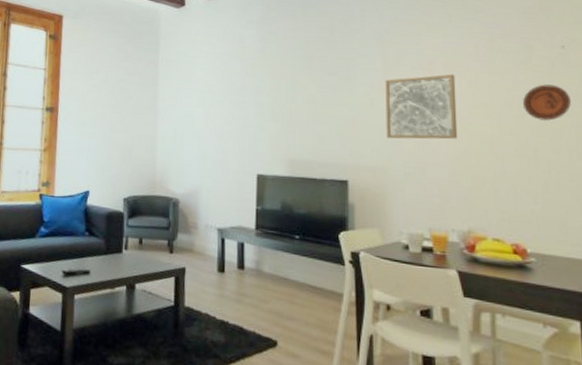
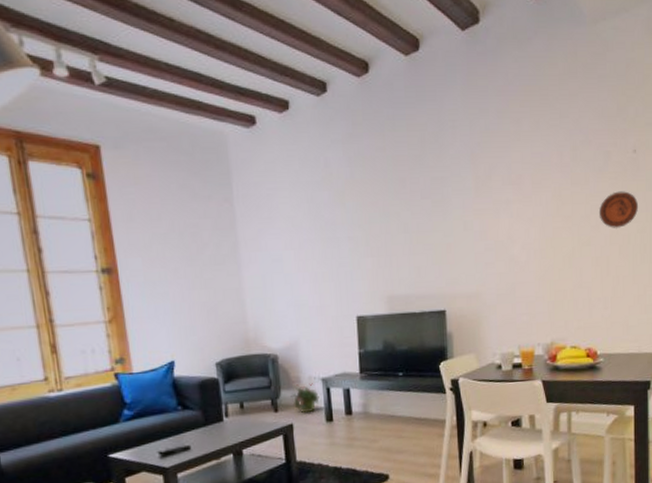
potted plant: none [186,230,214,260] -> present [291,383,319,414]
wall art: present [385,74,458,140] -> none [477,187,544,261]

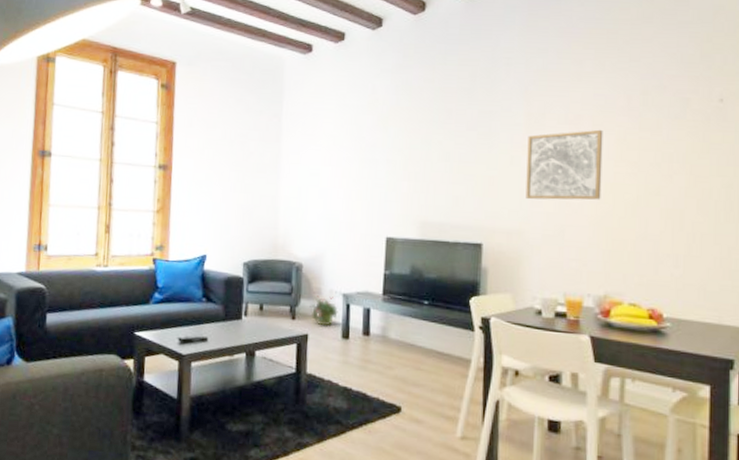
wall art: none [477,187,544,261] -> present [525,129,603,200]
decorative plate: present [598,191,638,229] -> none [672,141,723,182]

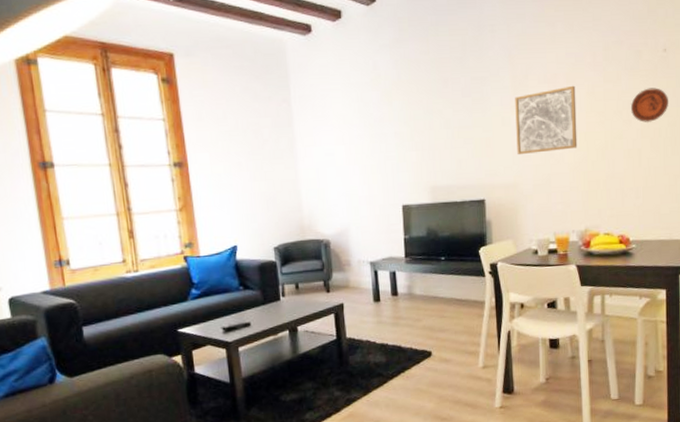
potted plant: present [309,296,338,327] -> none [341,266,368,294]
decorative plate: none [672,141,723,182] -> present [630,87,668,123]

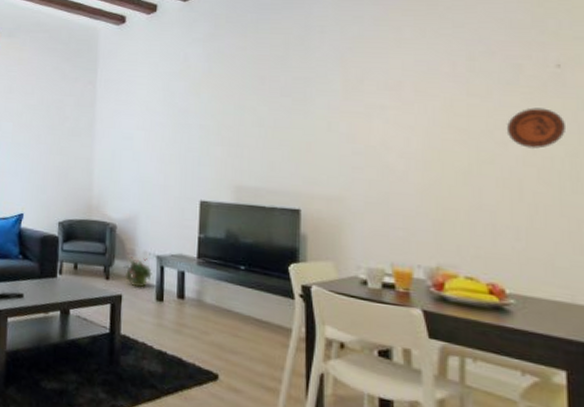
potted plant: none [341,266,368,294] -> present [123,257,152,288]
wall art: present [515,85,578,154] -> none [345,95,428,168]

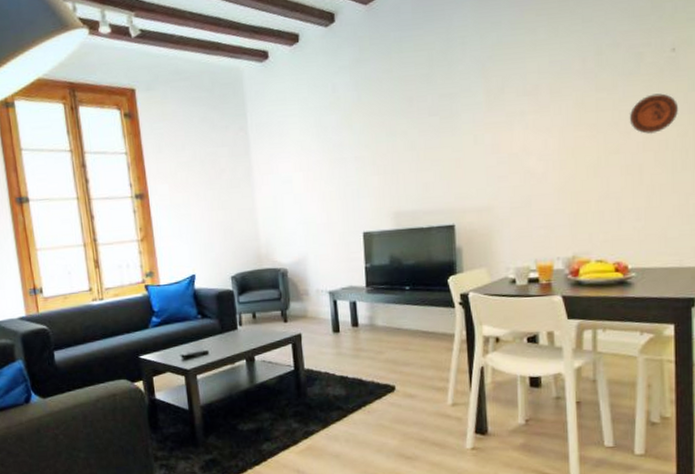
potted plant: present [123,257,152,288] -> none [299,296,327,324]

